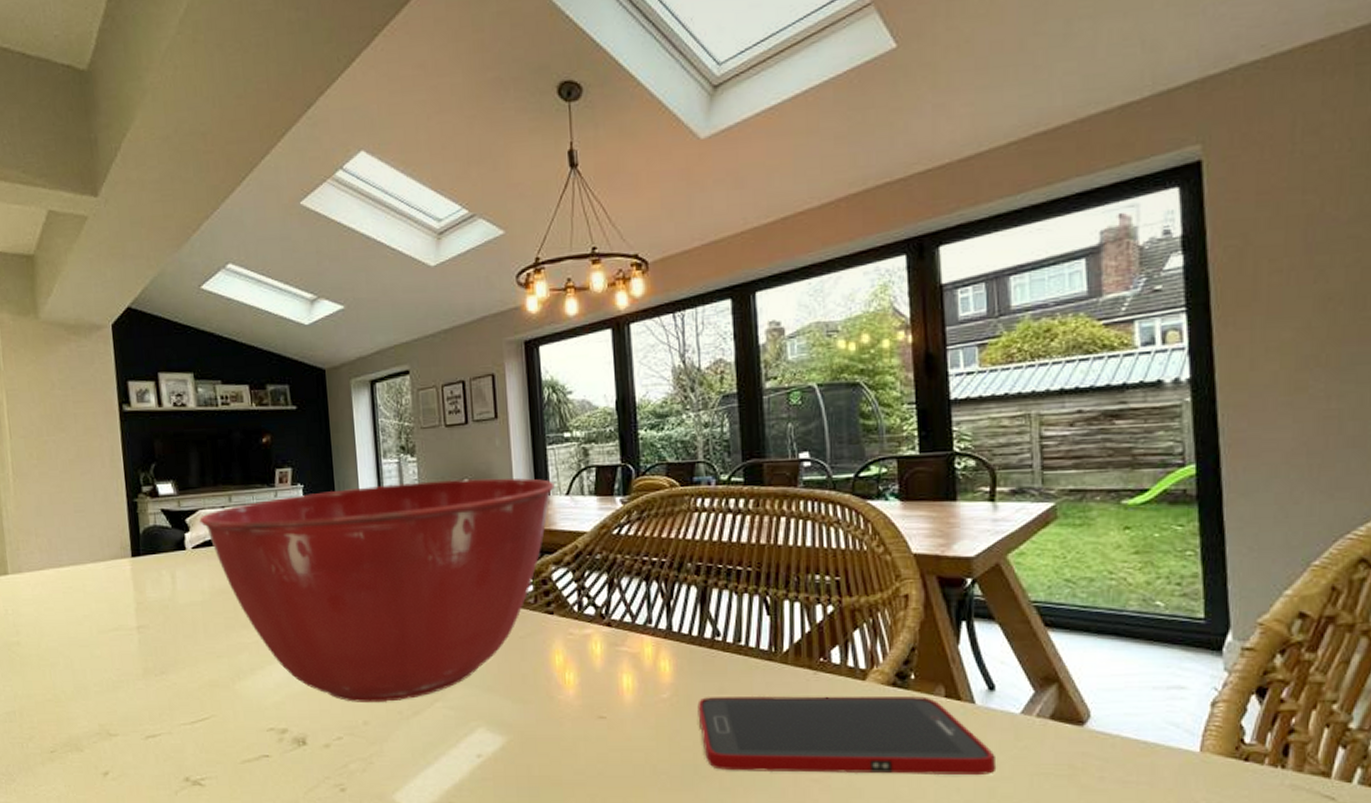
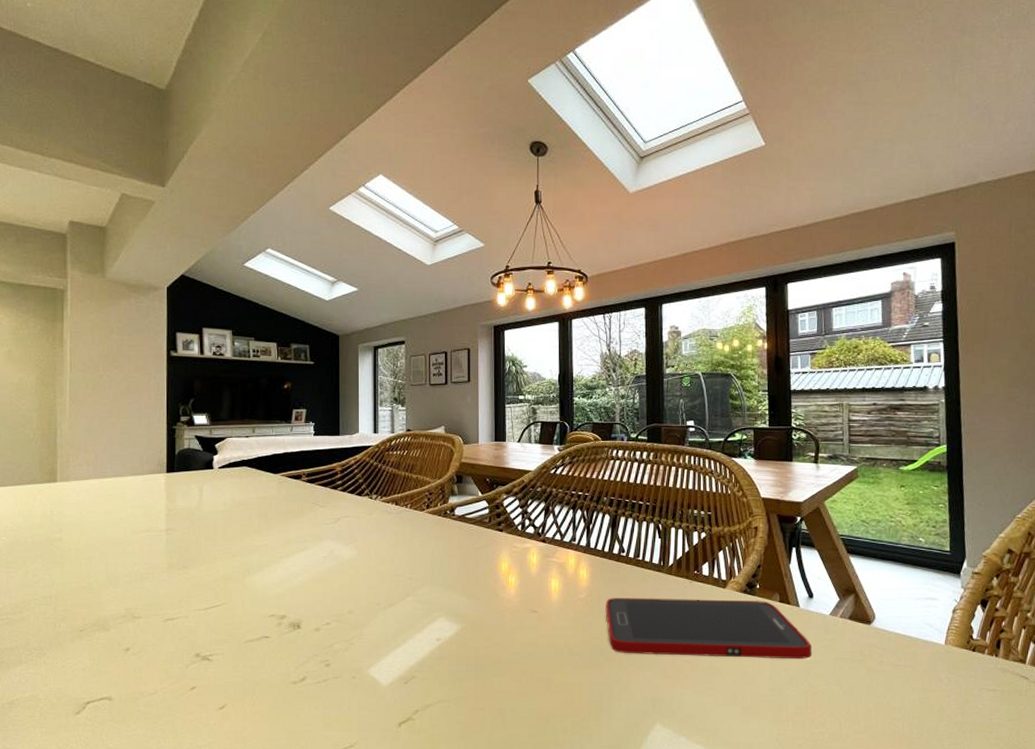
mixing bowl: present [199,478,555,702] -> none [227,426,510,596]

